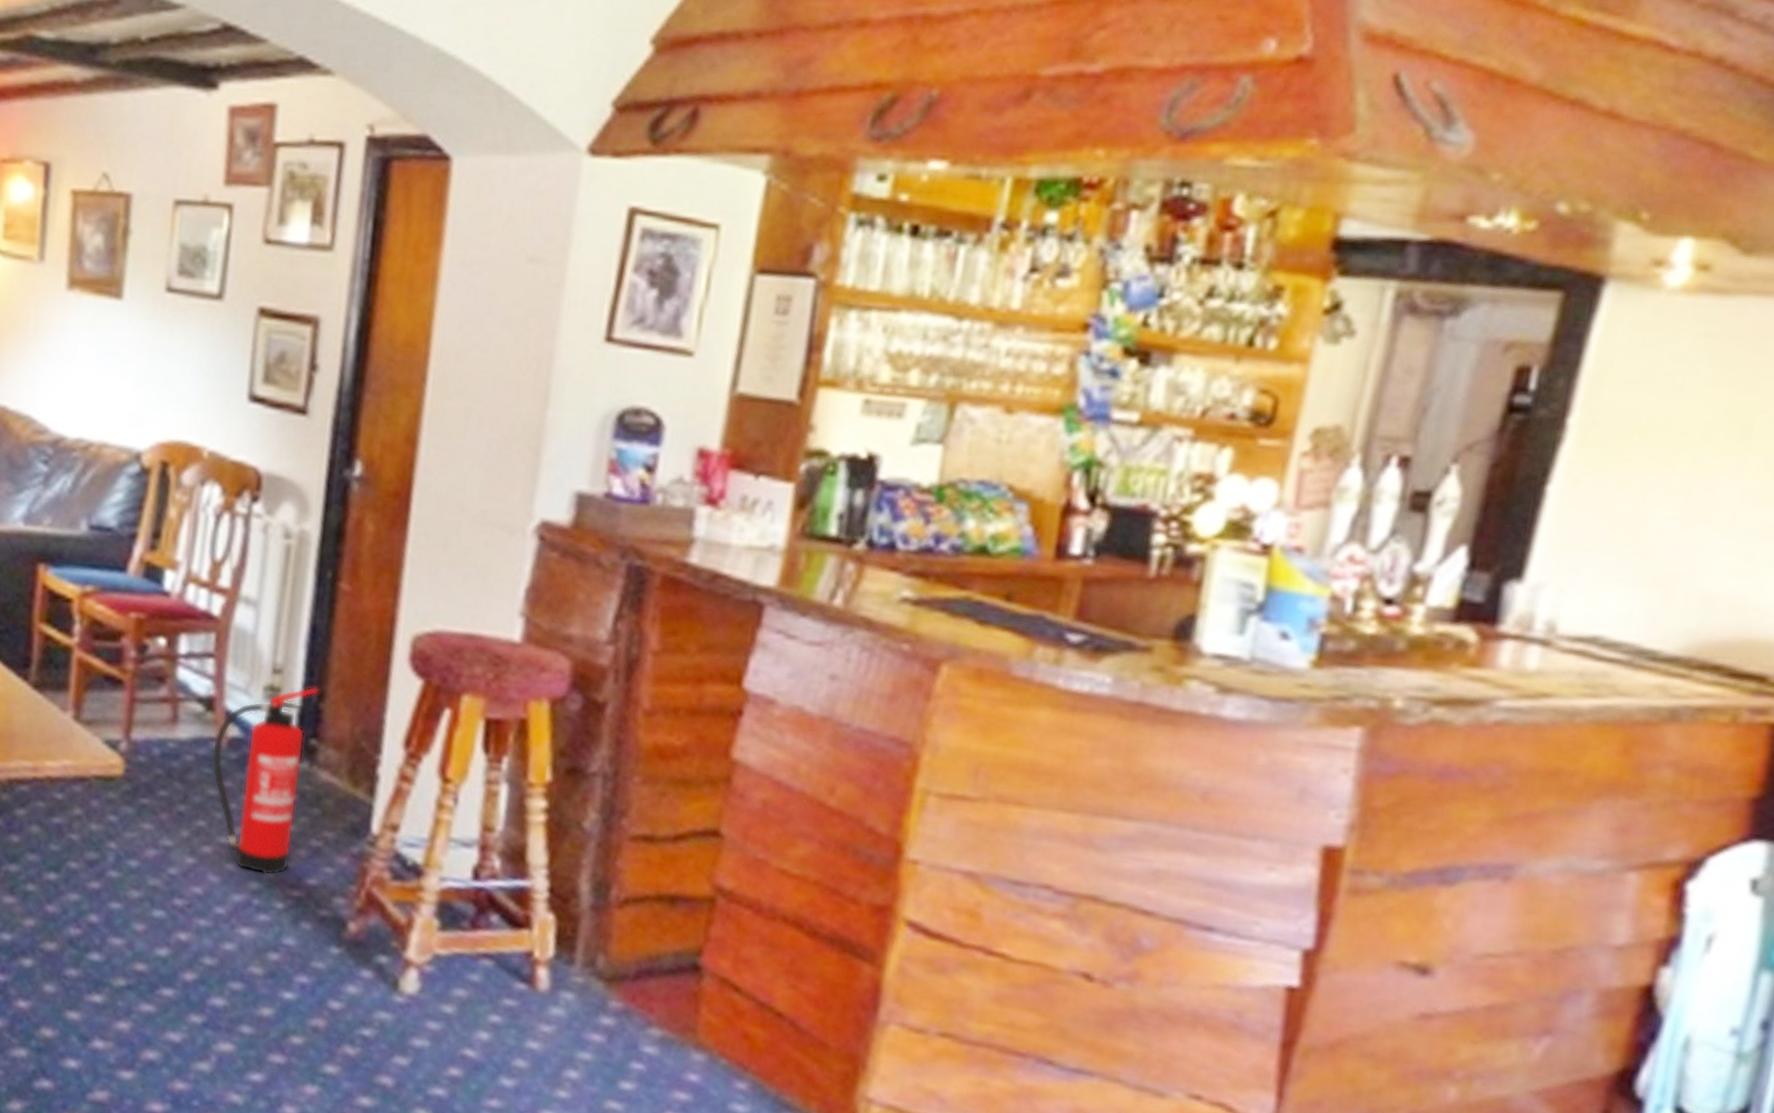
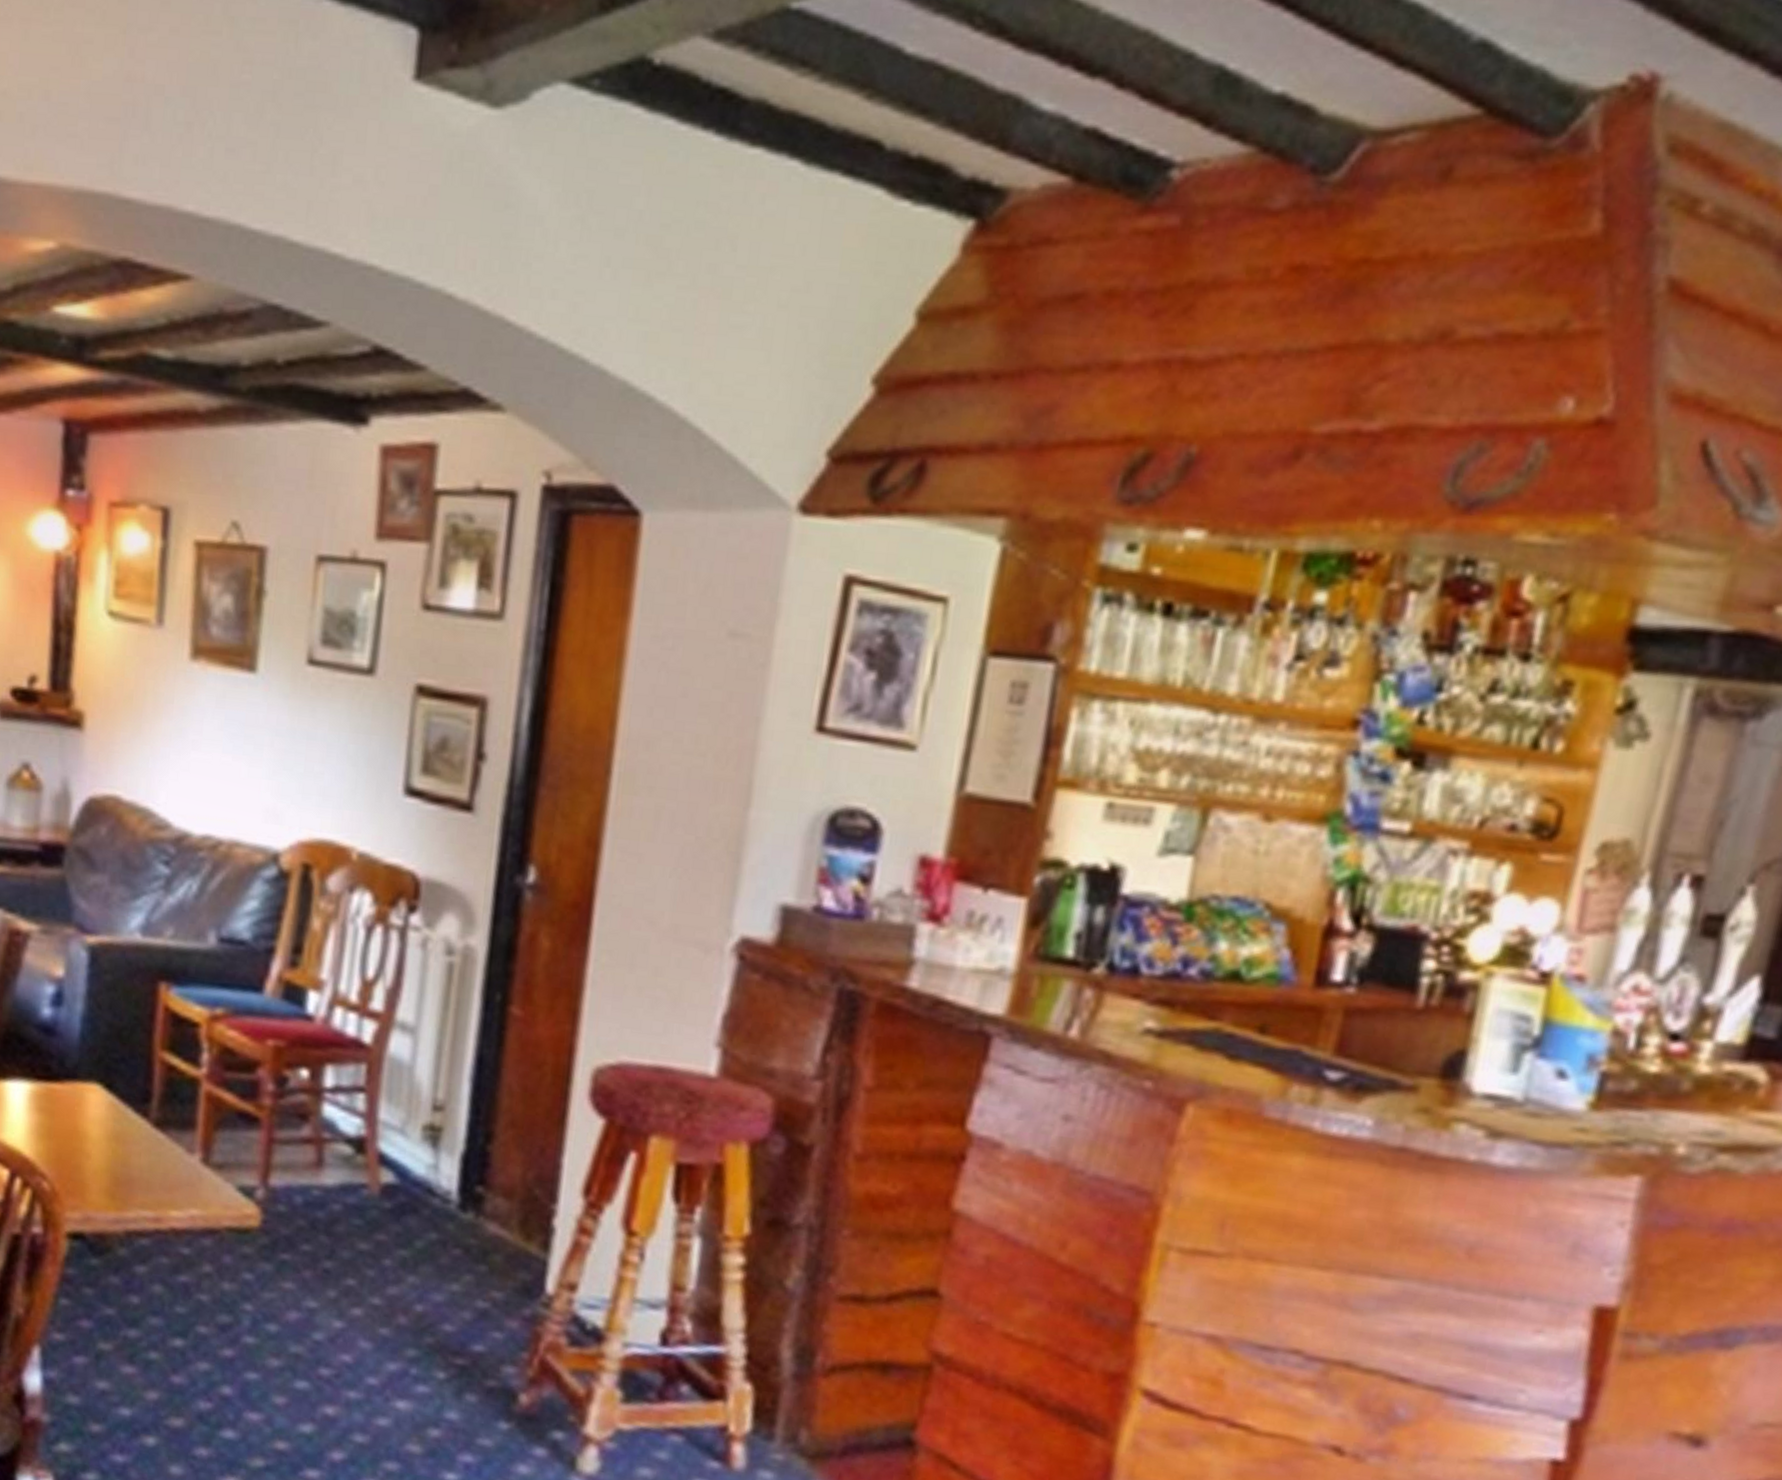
fire extinguisher: present [211,686,319,876] -> none [362,1126,487,1341]

